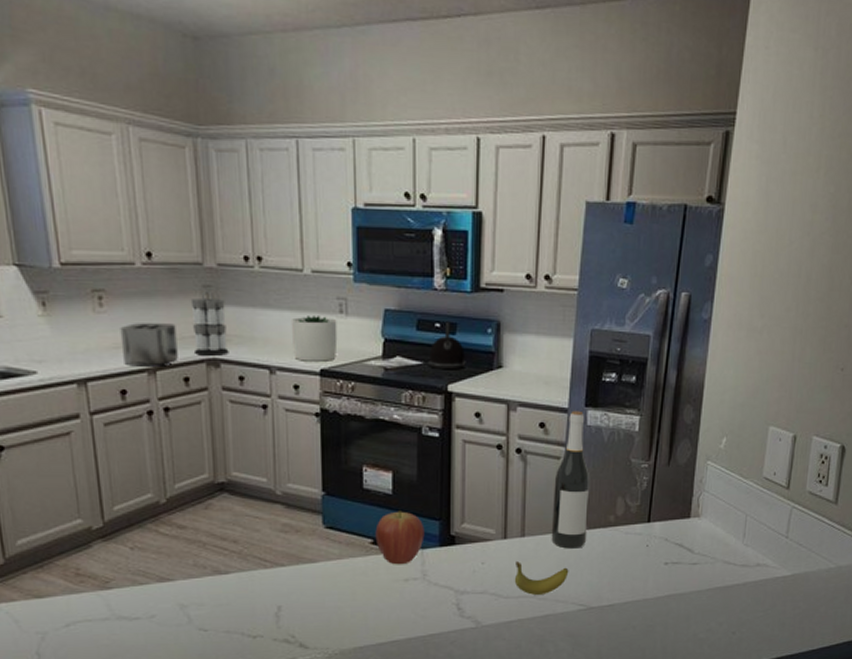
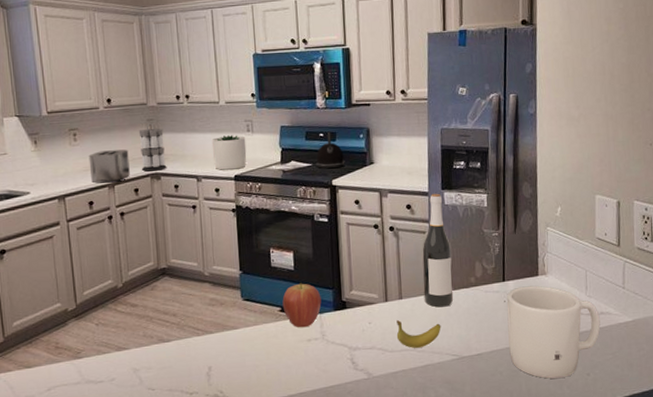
mug: none [646,529,756,637] -> present [506,285,601,379]

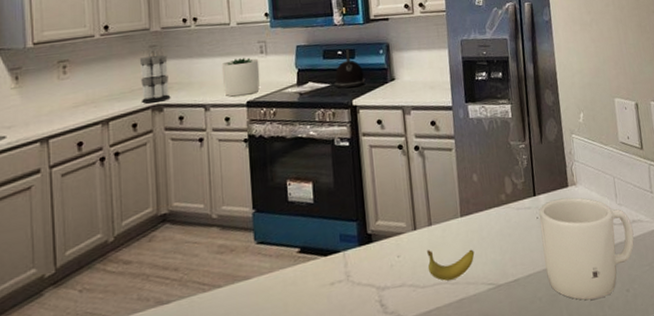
toaster: present [88,149,130,184] -> none [80,80,128,121]
fruit: present [282,283,322,328] -> none [301,217,345,270]
wine bottle: present [422,193,454,307] -> none [449,106,485,231]

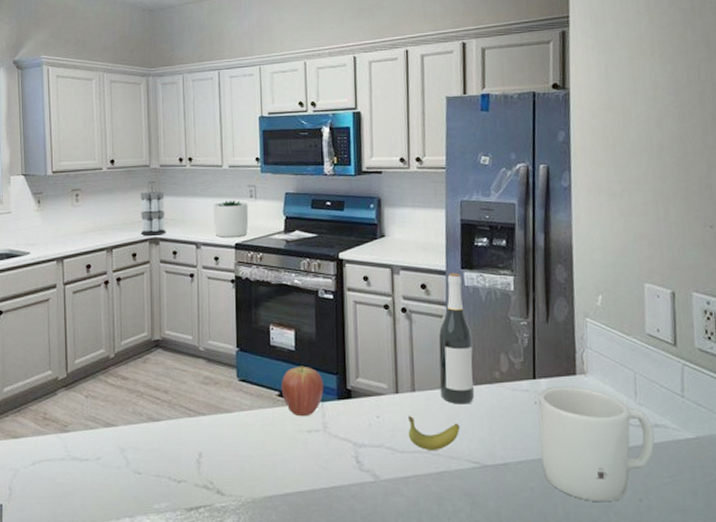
fruit: none [301,217,345,270] -> present [281,366,324,417]
kettle: present [335,48,366,89] -> none [322,200,354,241]
wine bottle: none [449,106,485,231] -> present [438,272,475,404]

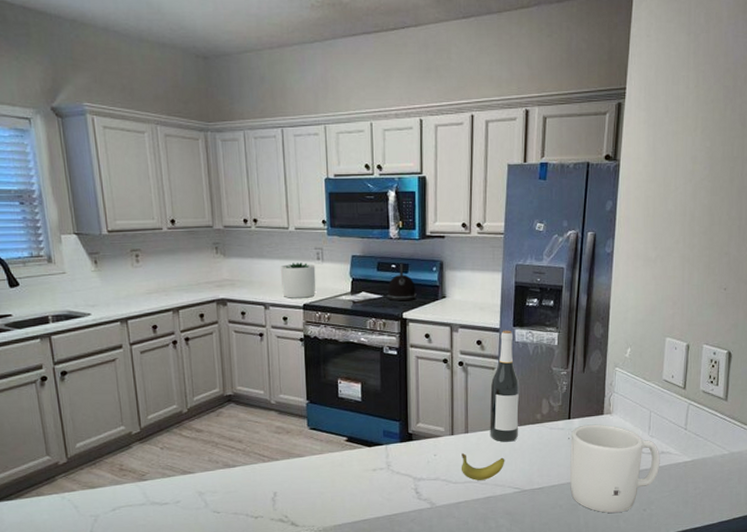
spice rack: present [140,186,166,236] -> none [204,247,234,297]
fruit: present [281,366,324,417] -> none [349,414,388,458]
kettle: none [322,200,354,241] -> present [387,263,417,302]

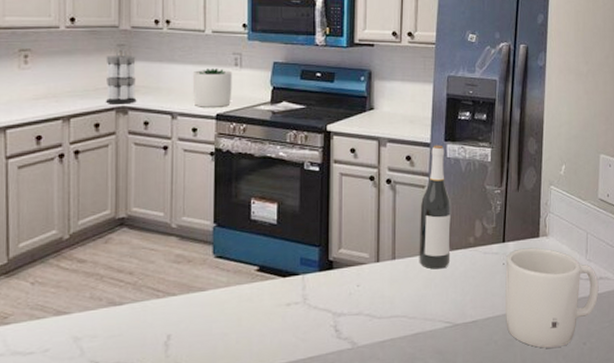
spice rack: none [204,247,234,297] -> present [105,49,137,104]
kettle: present [387,263,417,302] -> none [310,71,343,113]
banana: present [461,452,505,480] -> none [386,282,436,314]

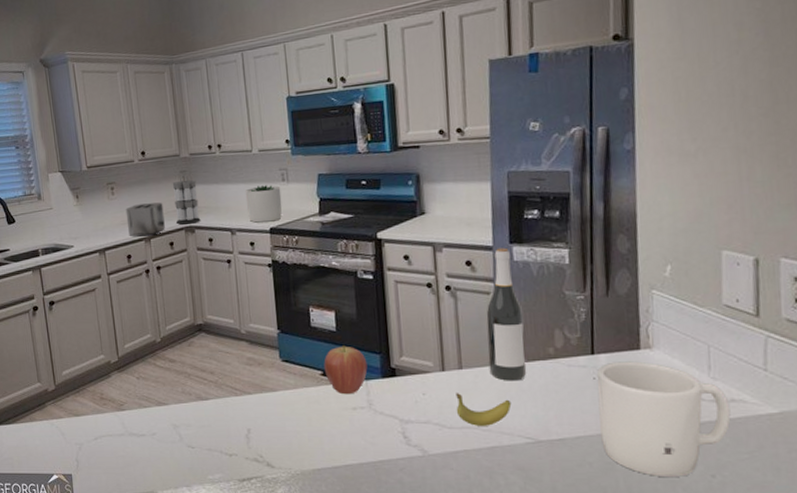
toaster: none [40,77,91,115] -> present [125,202,165,237]
fruit: none [261,239,306,291] -> present [324,346,368,395]
banana: none [386,282,436,314] -> present [456,392,512,426]

